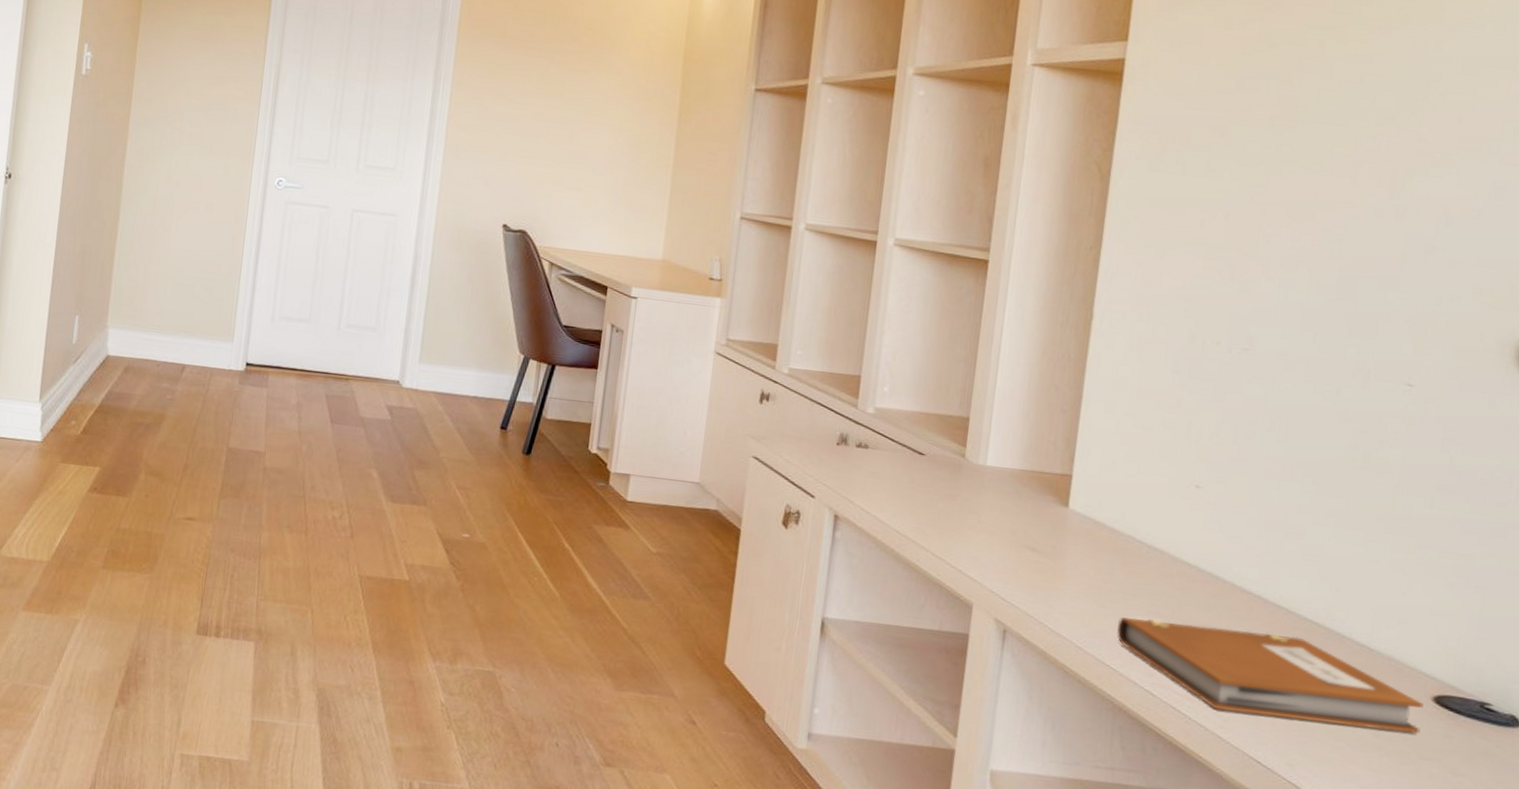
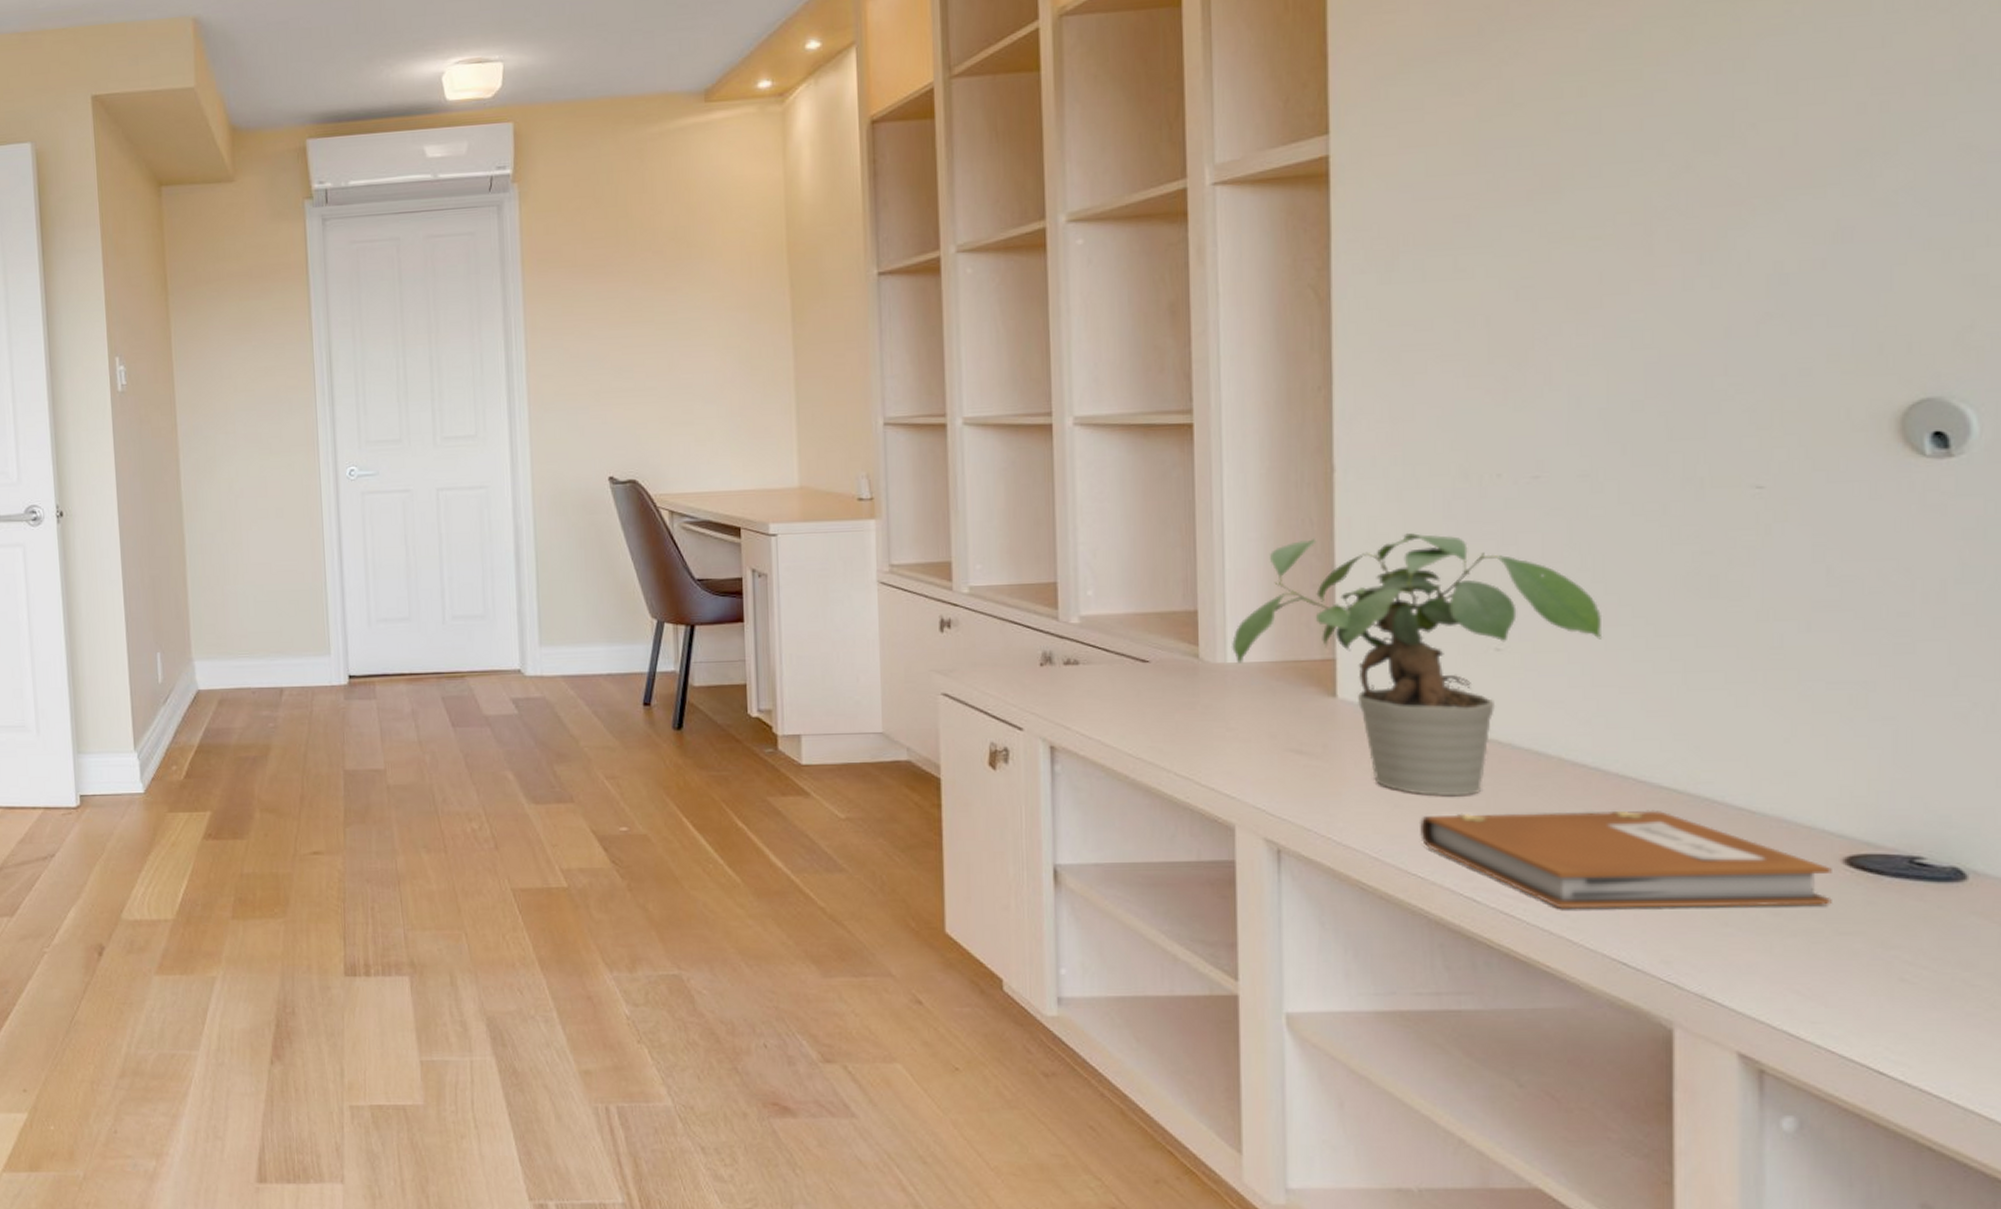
potted plant: none [991,371,1280,606] -> present [1230,533,1603,797]

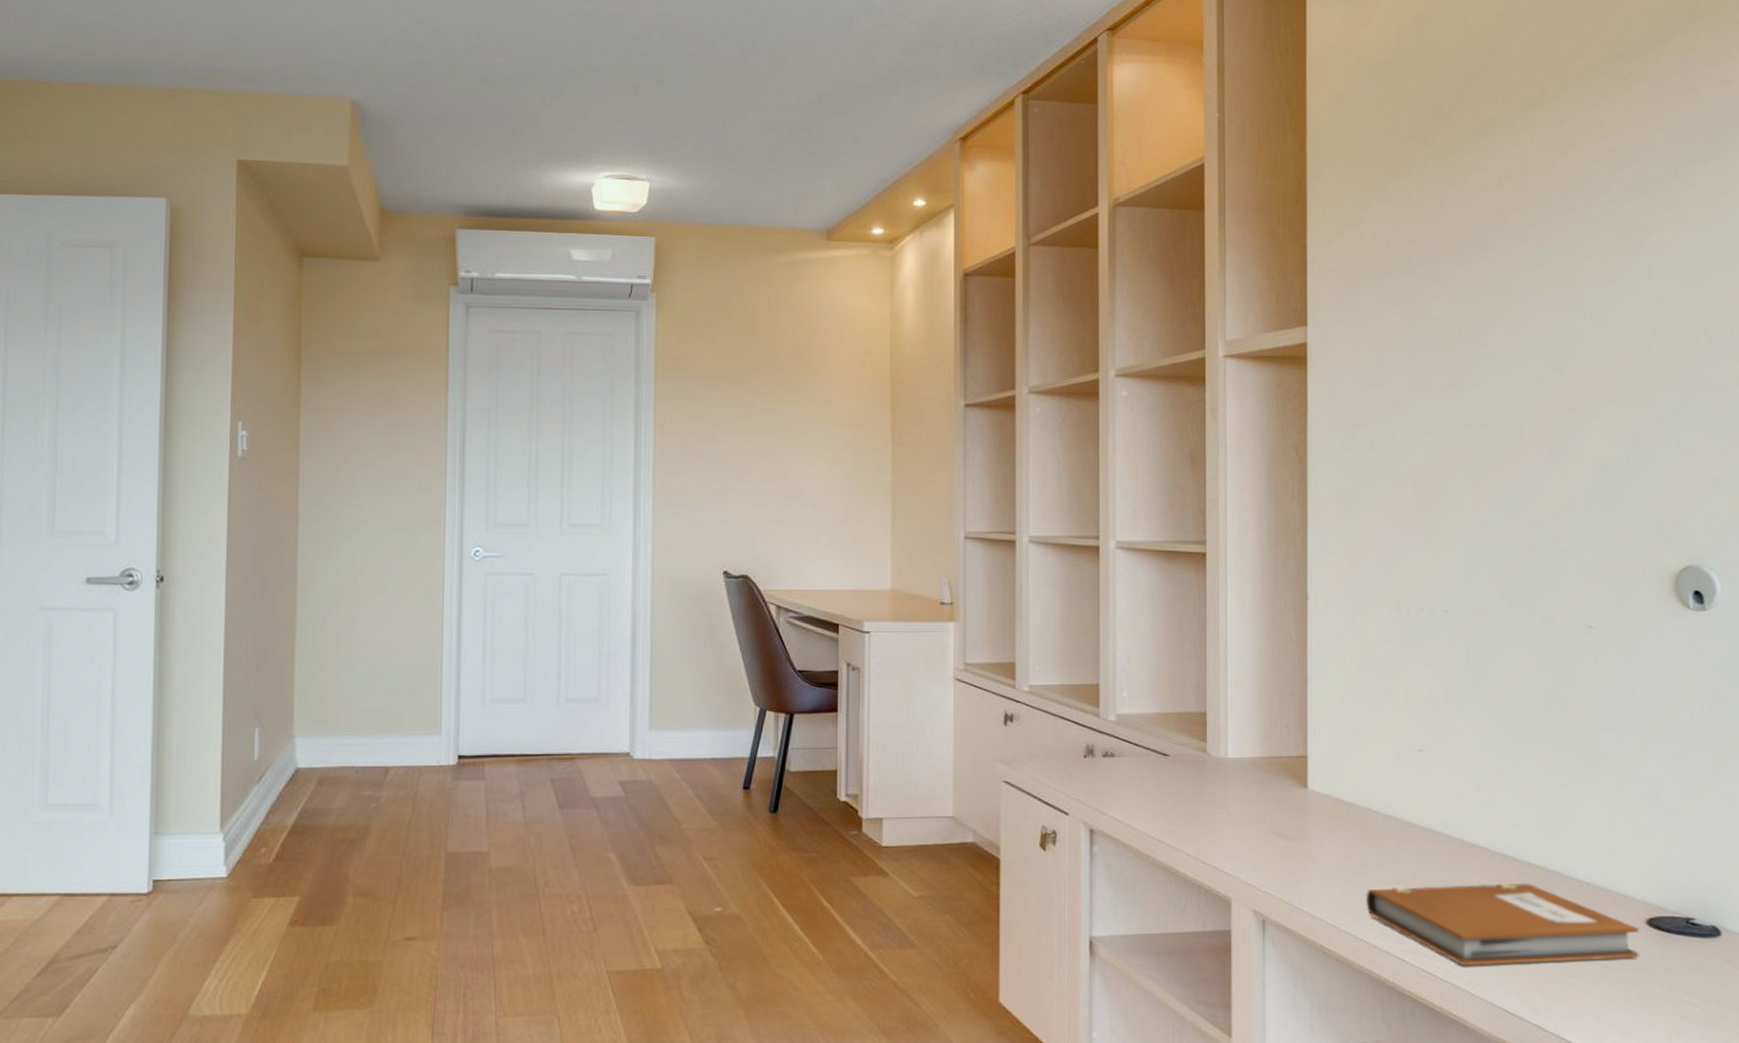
potted plant: present [1230,533,1603,797] -> none [1231,653,1491,873]

